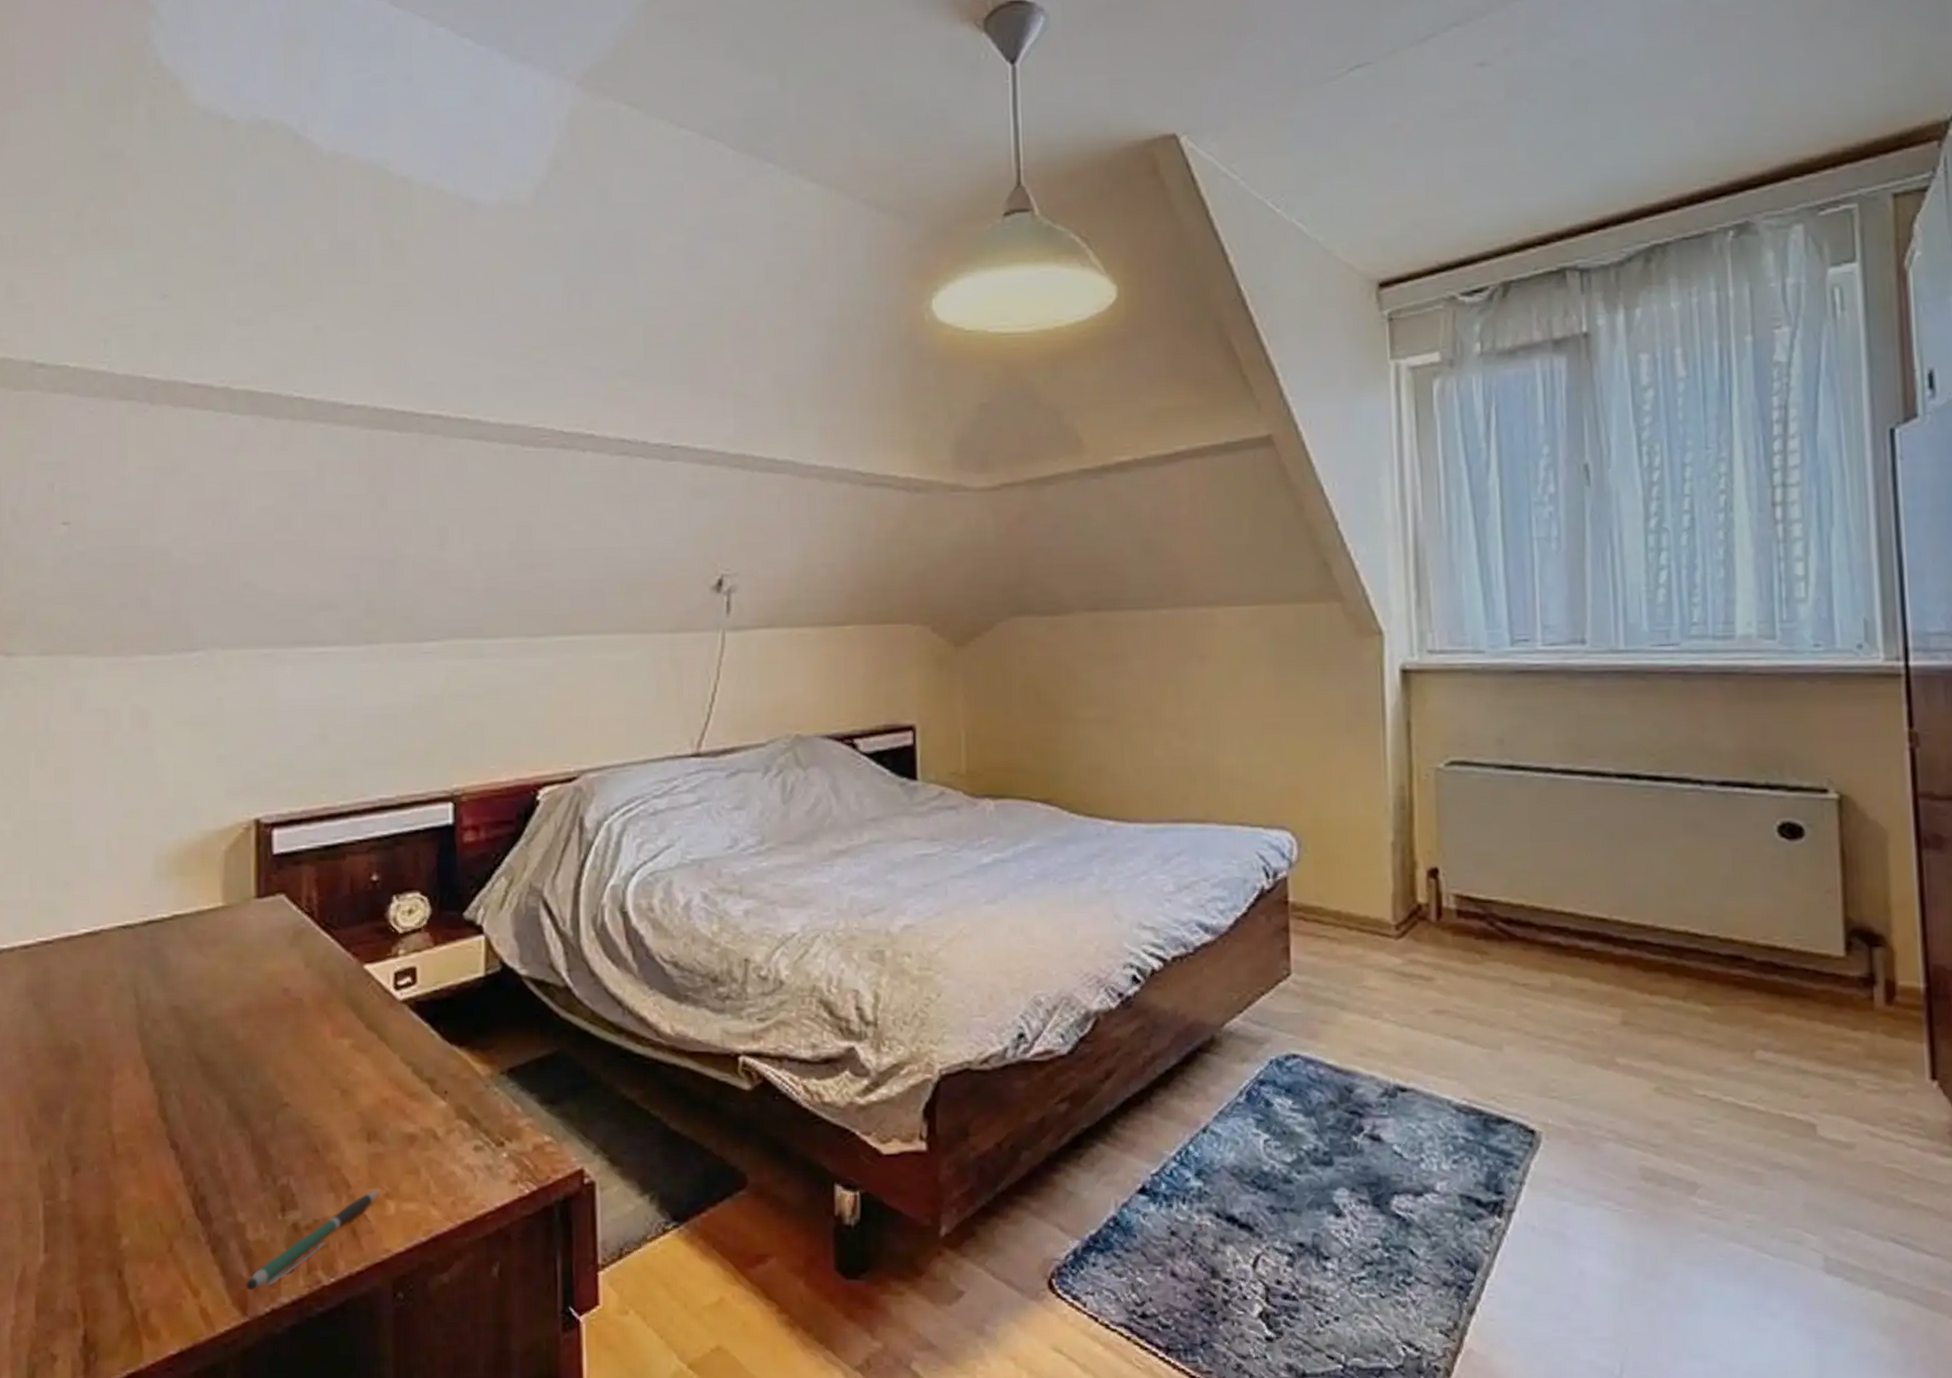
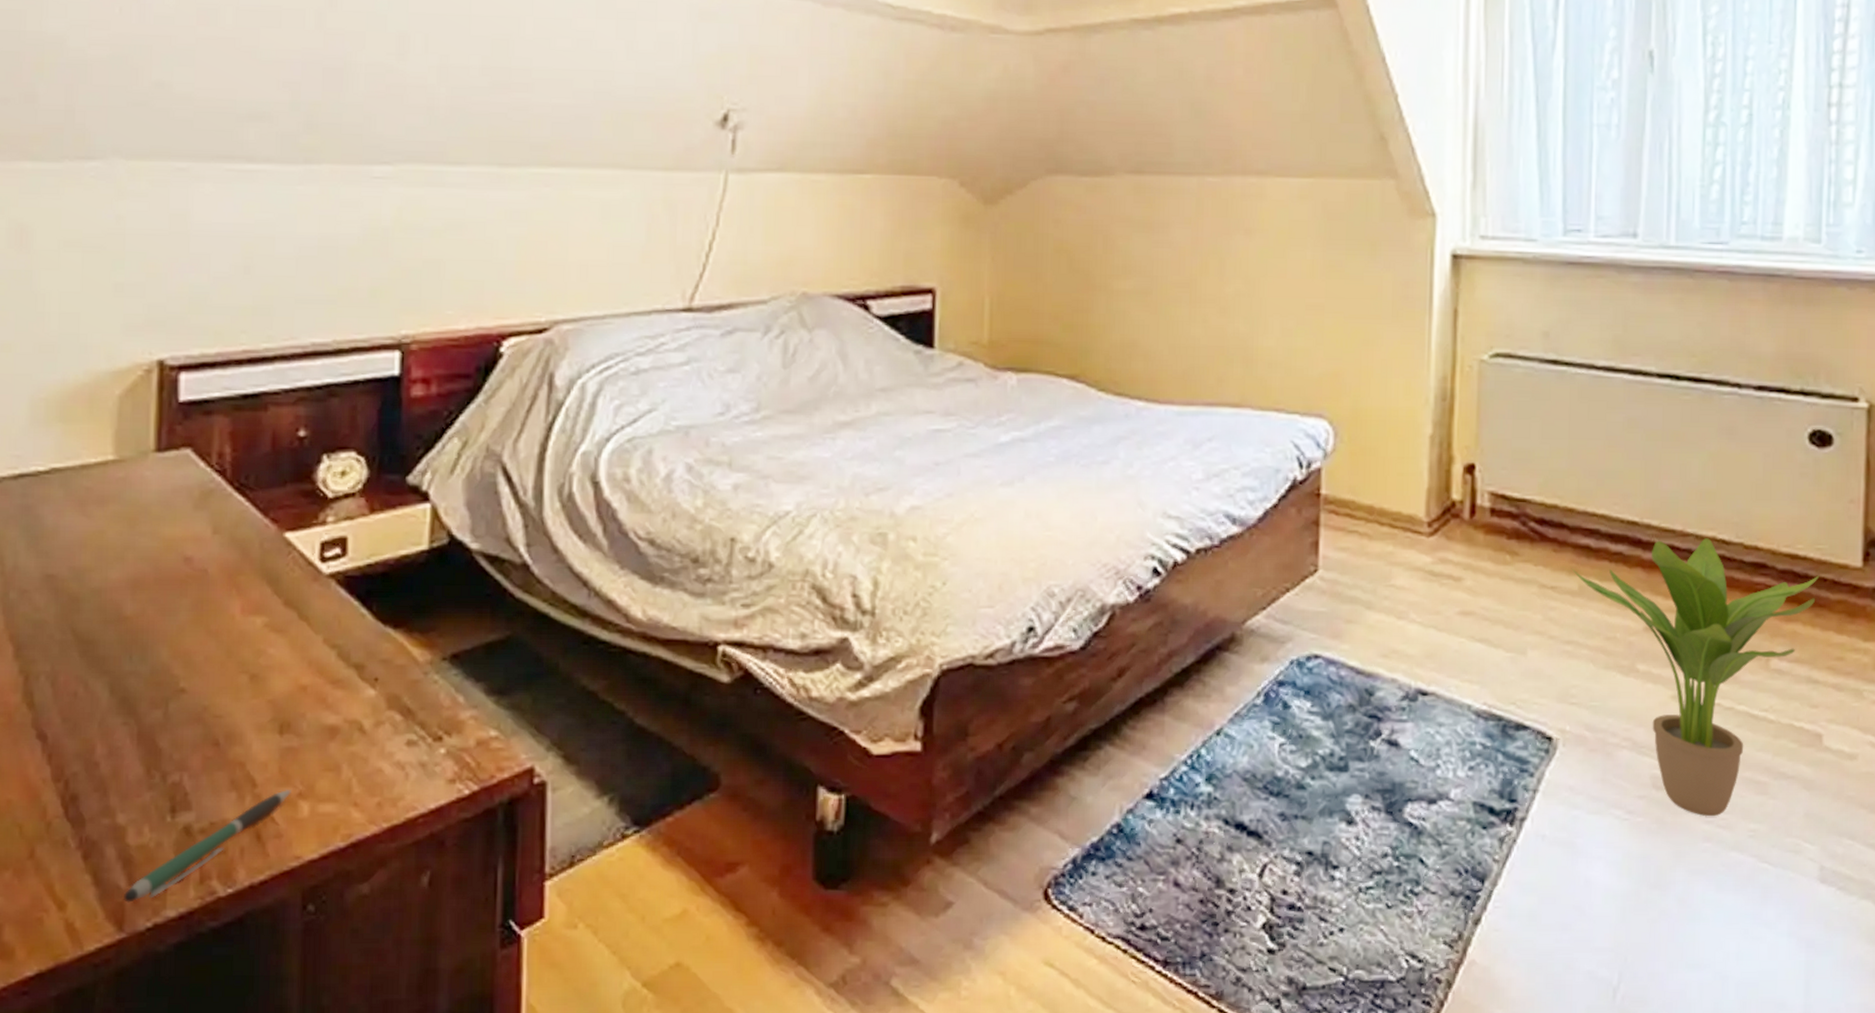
potted plant: none [1543,932,1800,1208] -> present [1572,538,1819,817]

